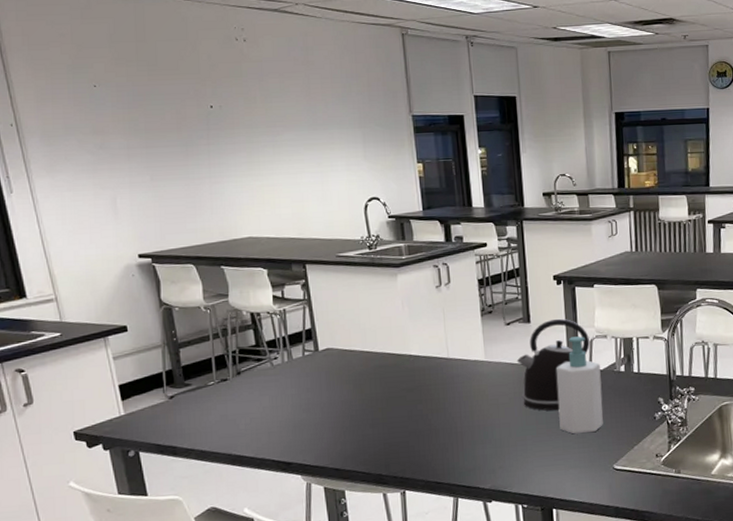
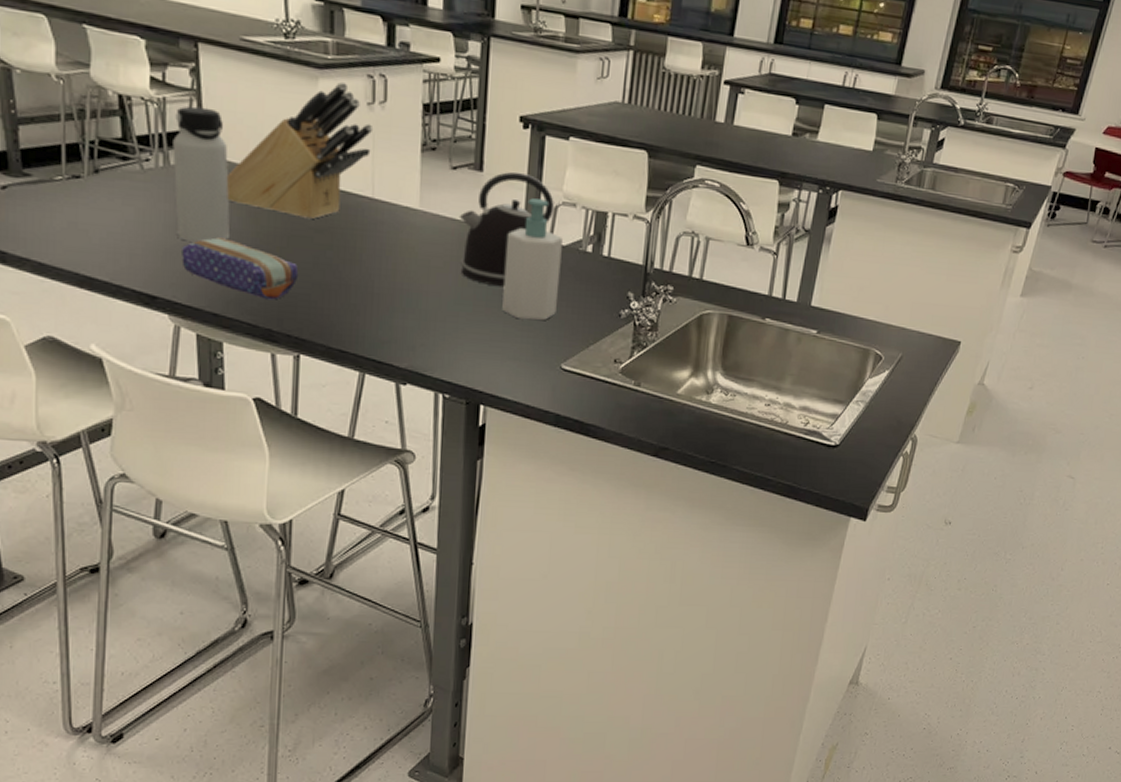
water bottle: none [293,311,343,416] -> present [172,106,231,242]
pencil case: none [307,408,398,451] -> present [182,237,299,300]
knife block: none [335,274,443,383] -> present [226,81,374,220]

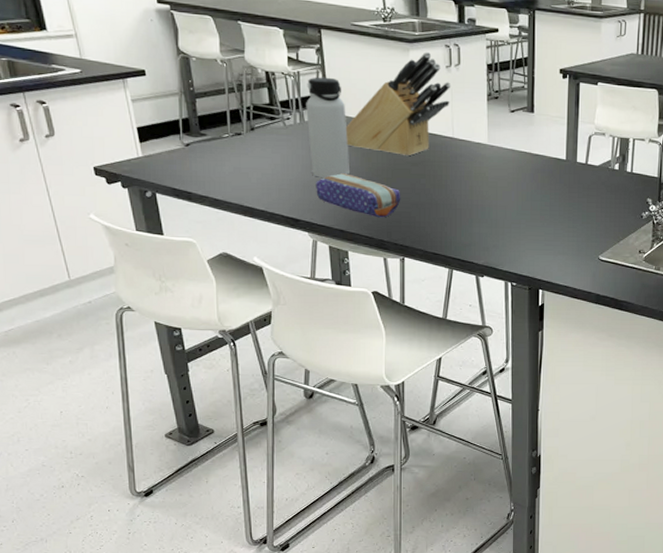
kettle: present [459,171,554,287] -> none [517,111,588,200]
soap bottle: present [502,198,563,321] -> none [553,131,596,224]

